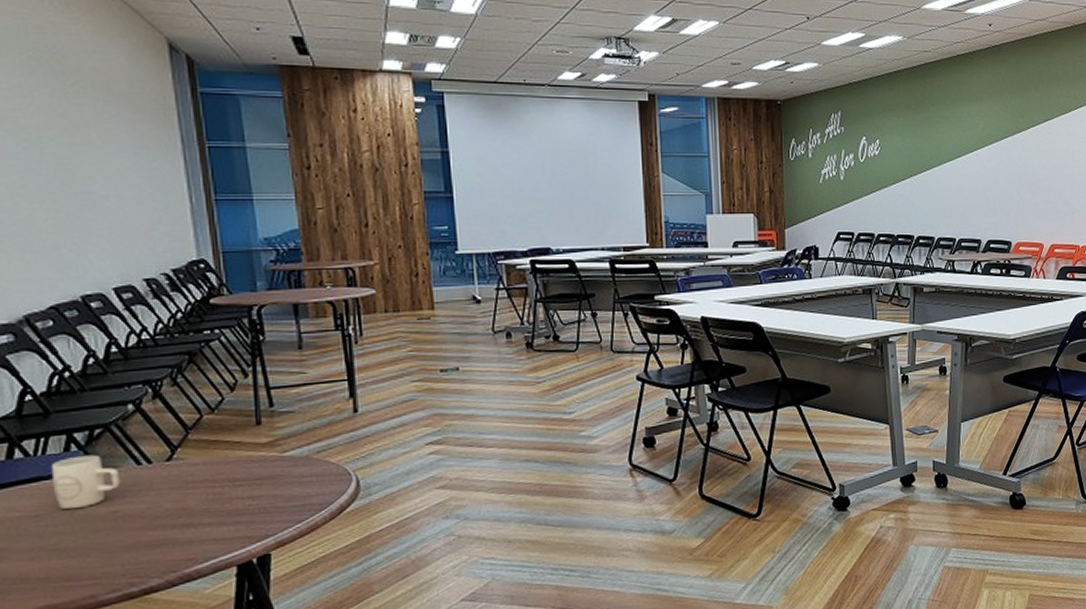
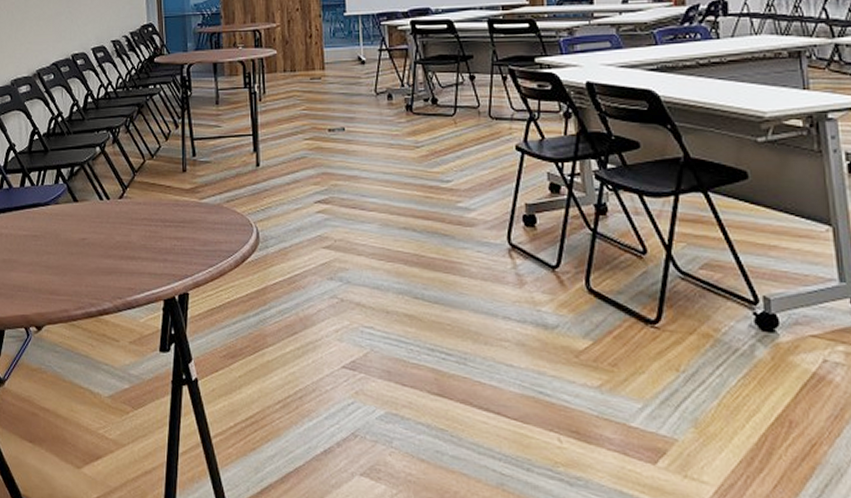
mug: present [50,454,121,510] -> none [46,188,89,234]

